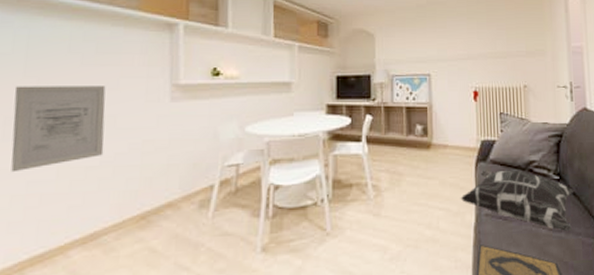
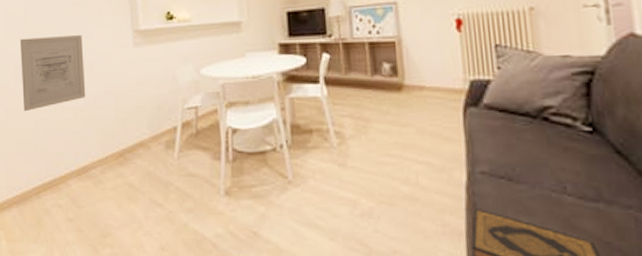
decorative pillow: present [460,170,574,231] -> none [445,117,619,201]

